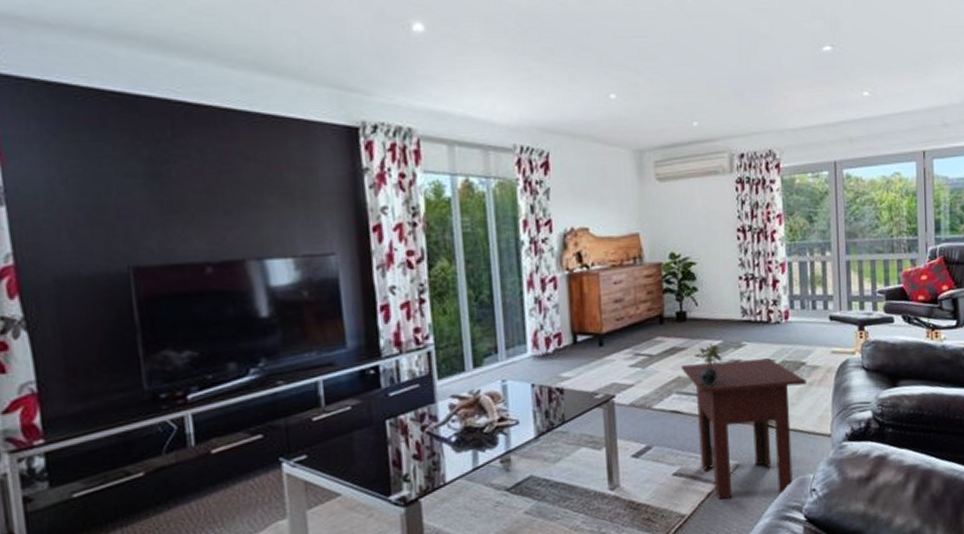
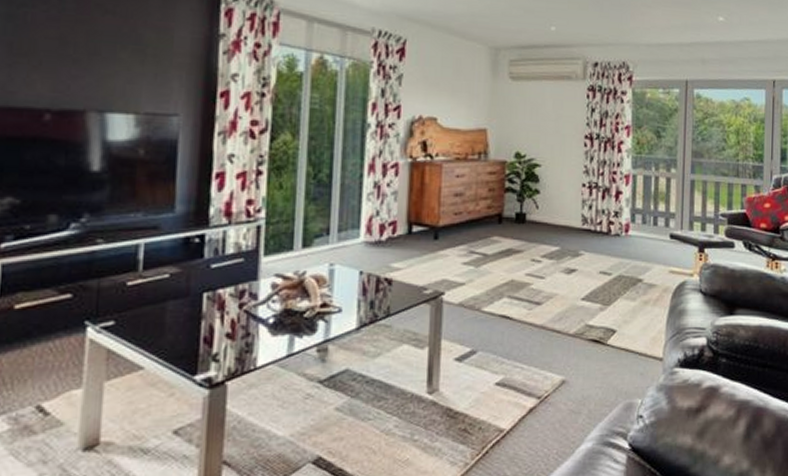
side table: present [680,358,807,500] -> none [515,269,642,417]
succulent plant: present [695,343,722,387] -> none [530,249,558,294]

